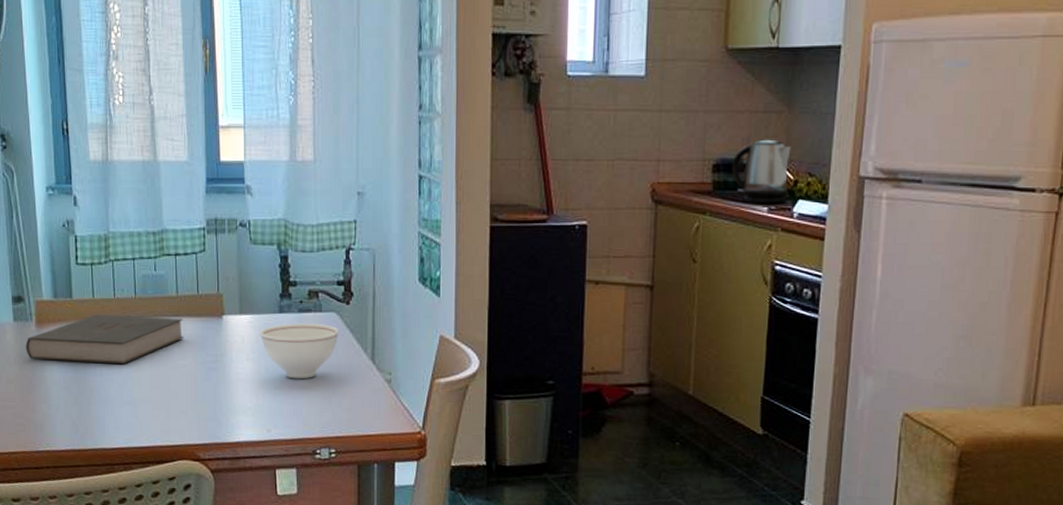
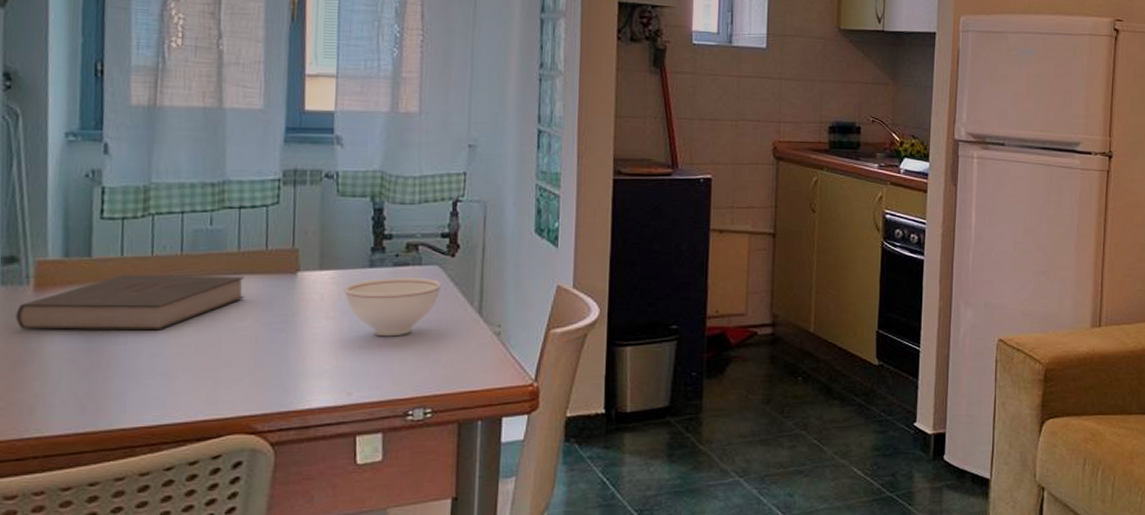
kettle: present [731,139,791,205] -> none [845,106,897,162]

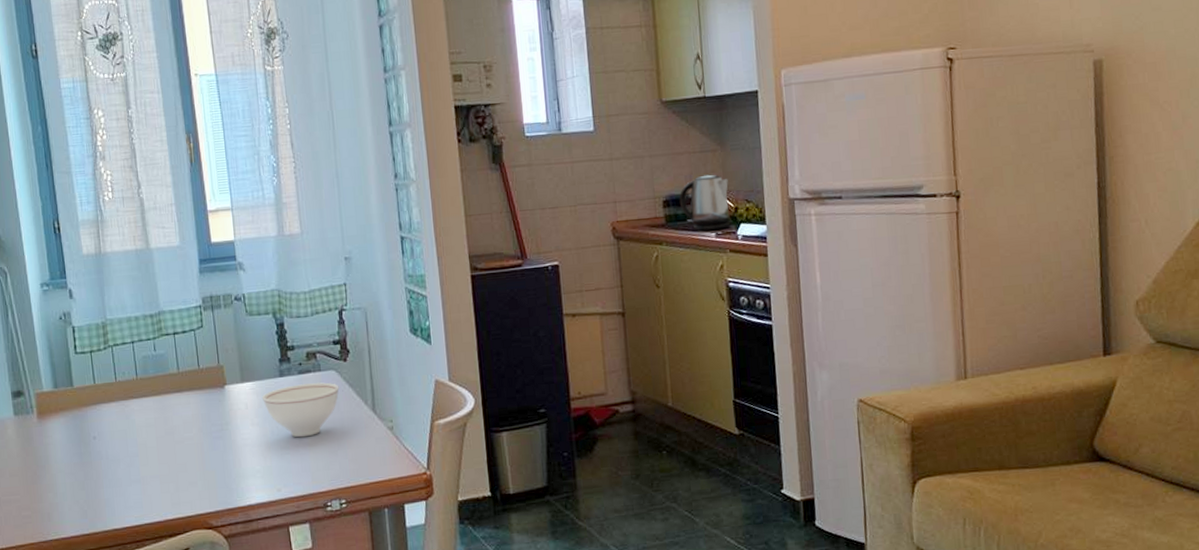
book: present [15,274,245,331] -> none [28,393,188,451]
kettle: none [845,106,897,162] -> present [679,174,731,232]

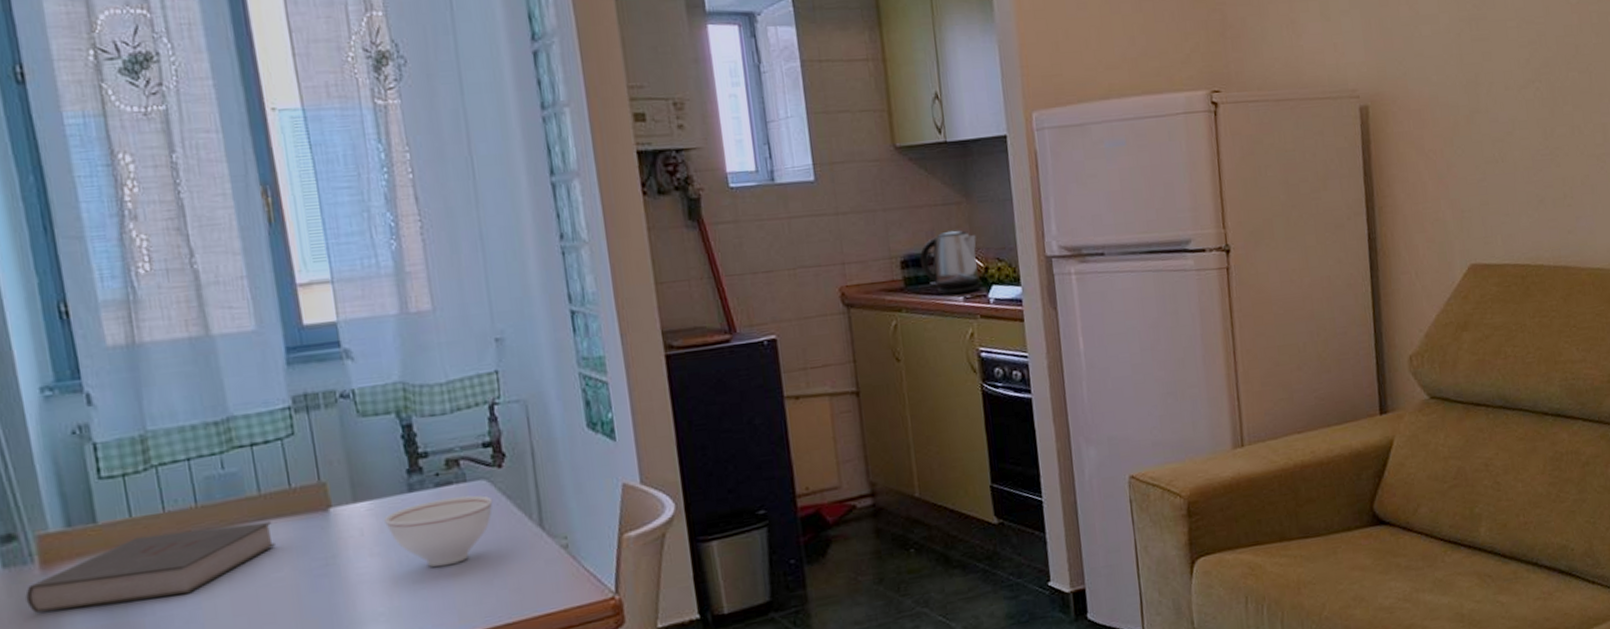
book: none [28,393,188,451] -> present [25,521,275,613]

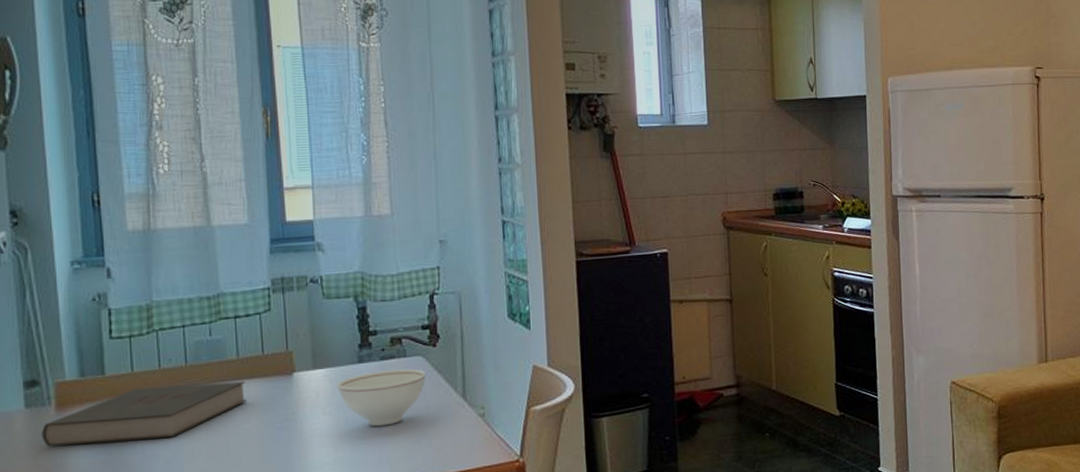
kettle: present [920,230,981,296] -> none [789,170,837,224]

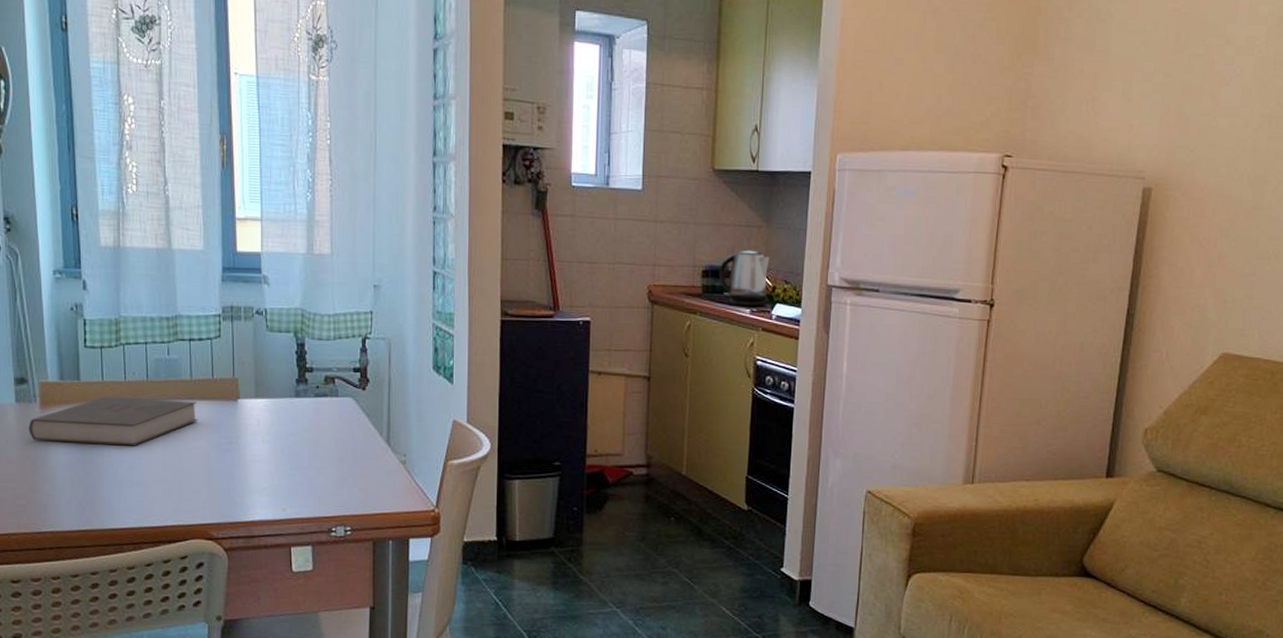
bowl: present [337,368,426,427] -> none [276,407,355,461]
kettle: none [789,170,837,224] -> present [718,250,770,307]

